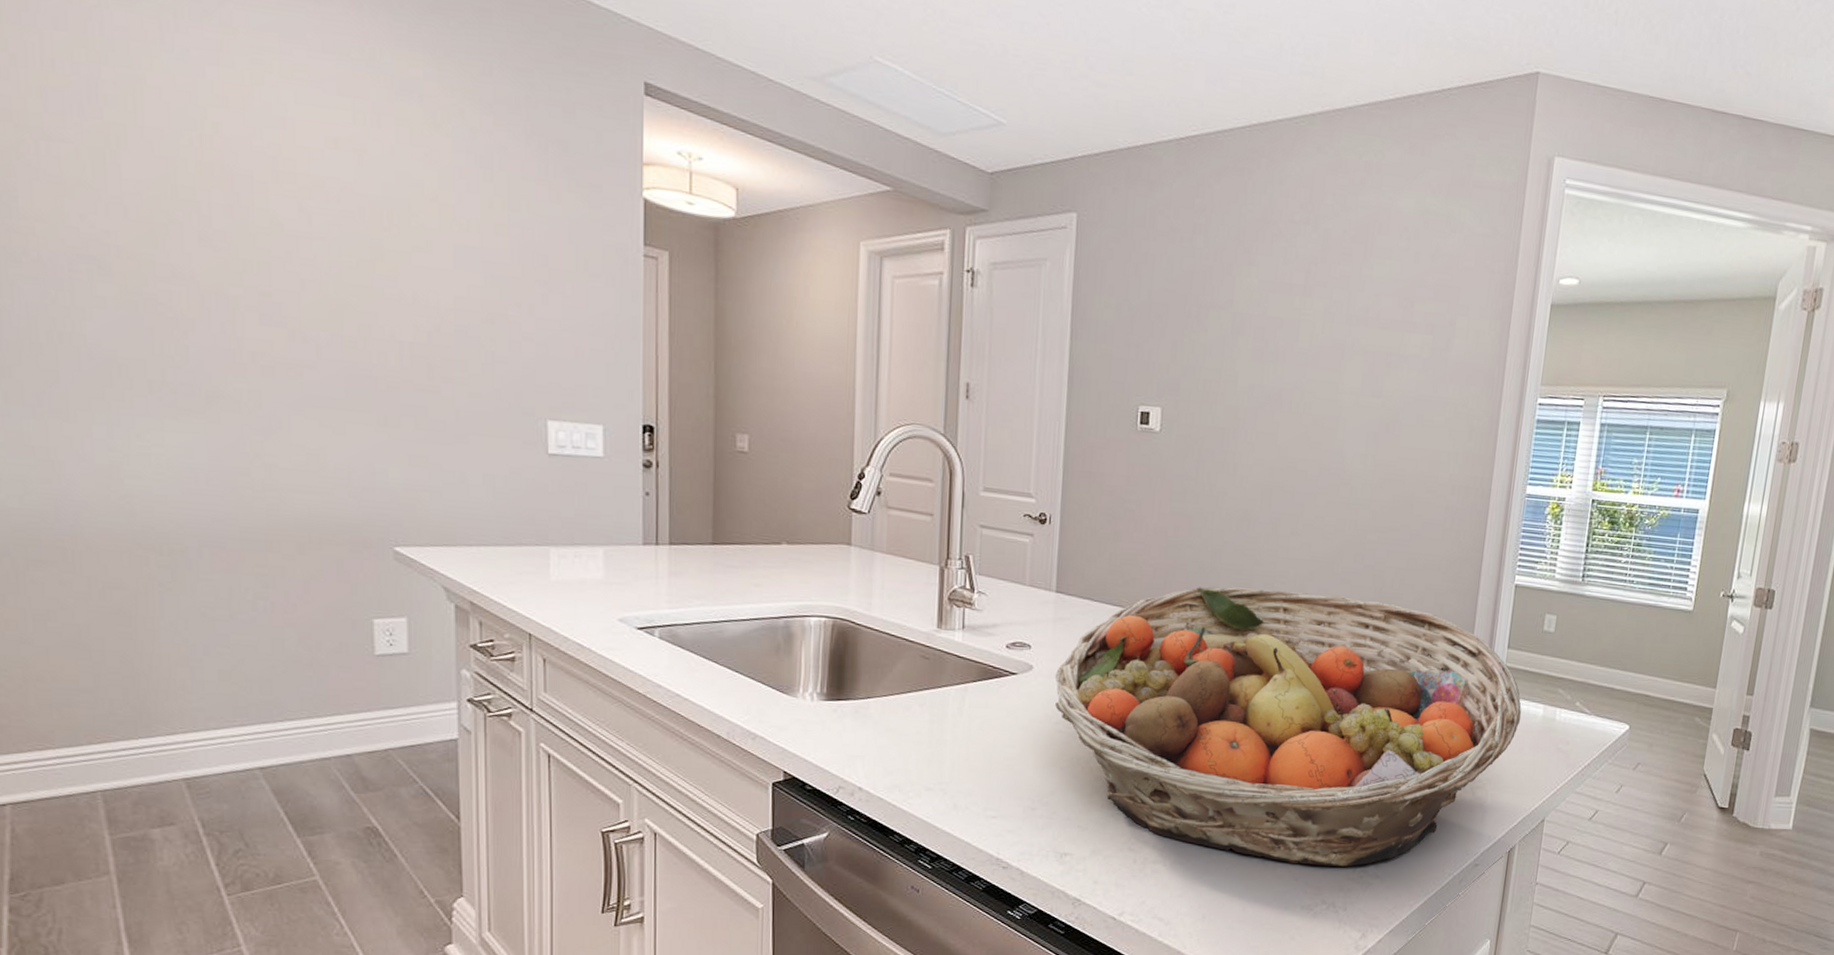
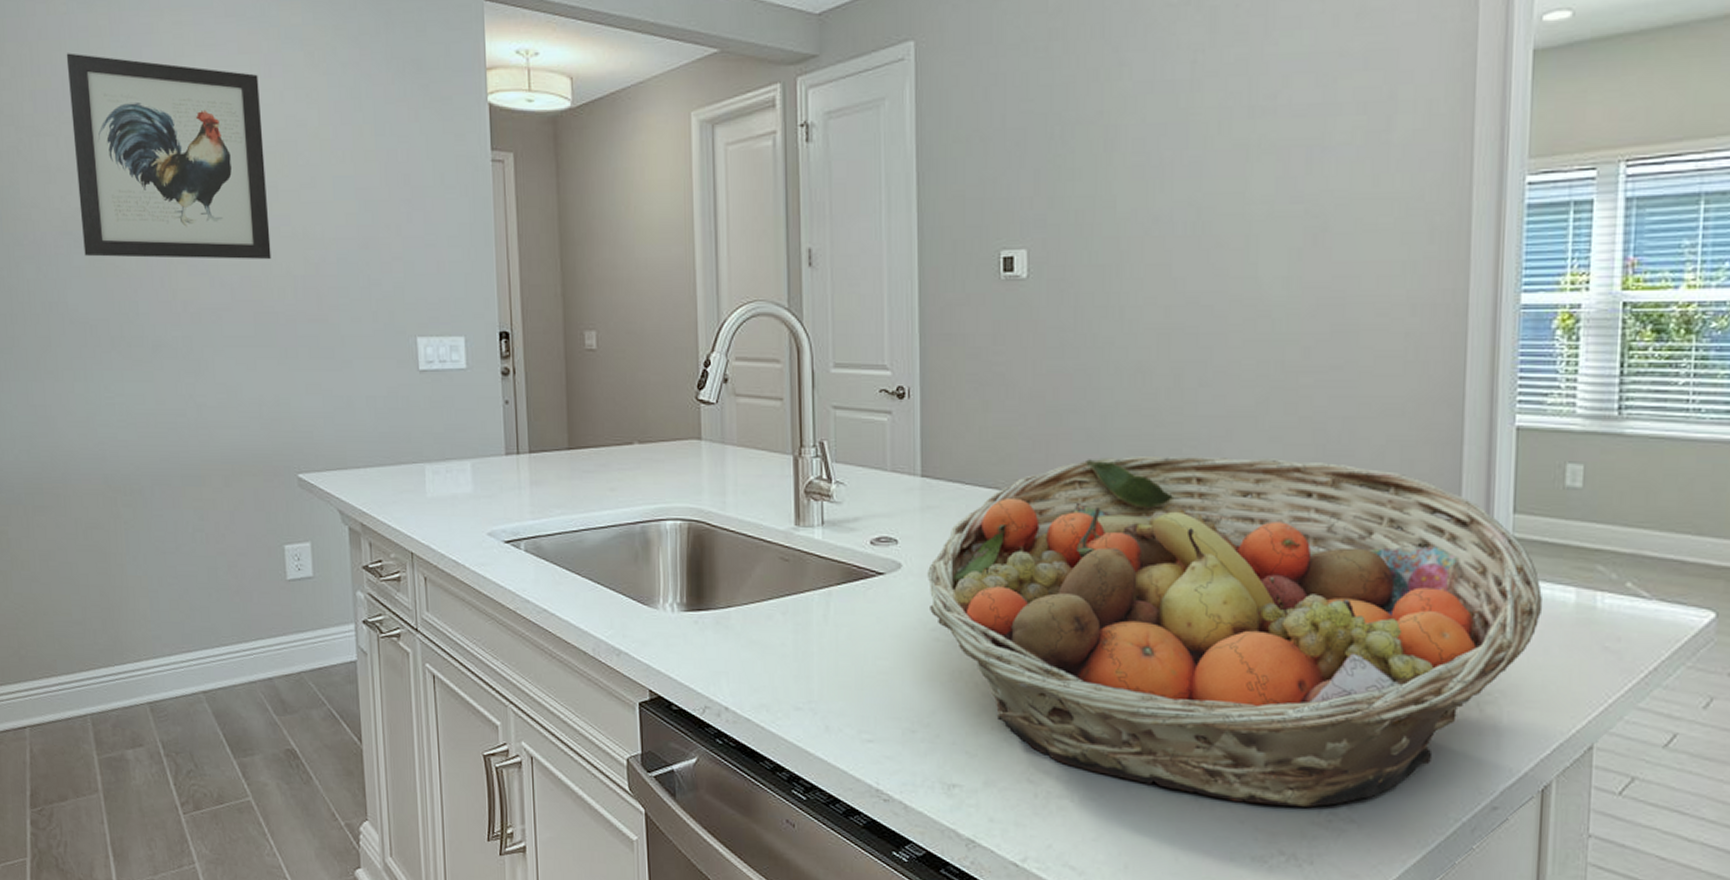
wall art: none [94,52,371,321] -> present [66,53,271,260]

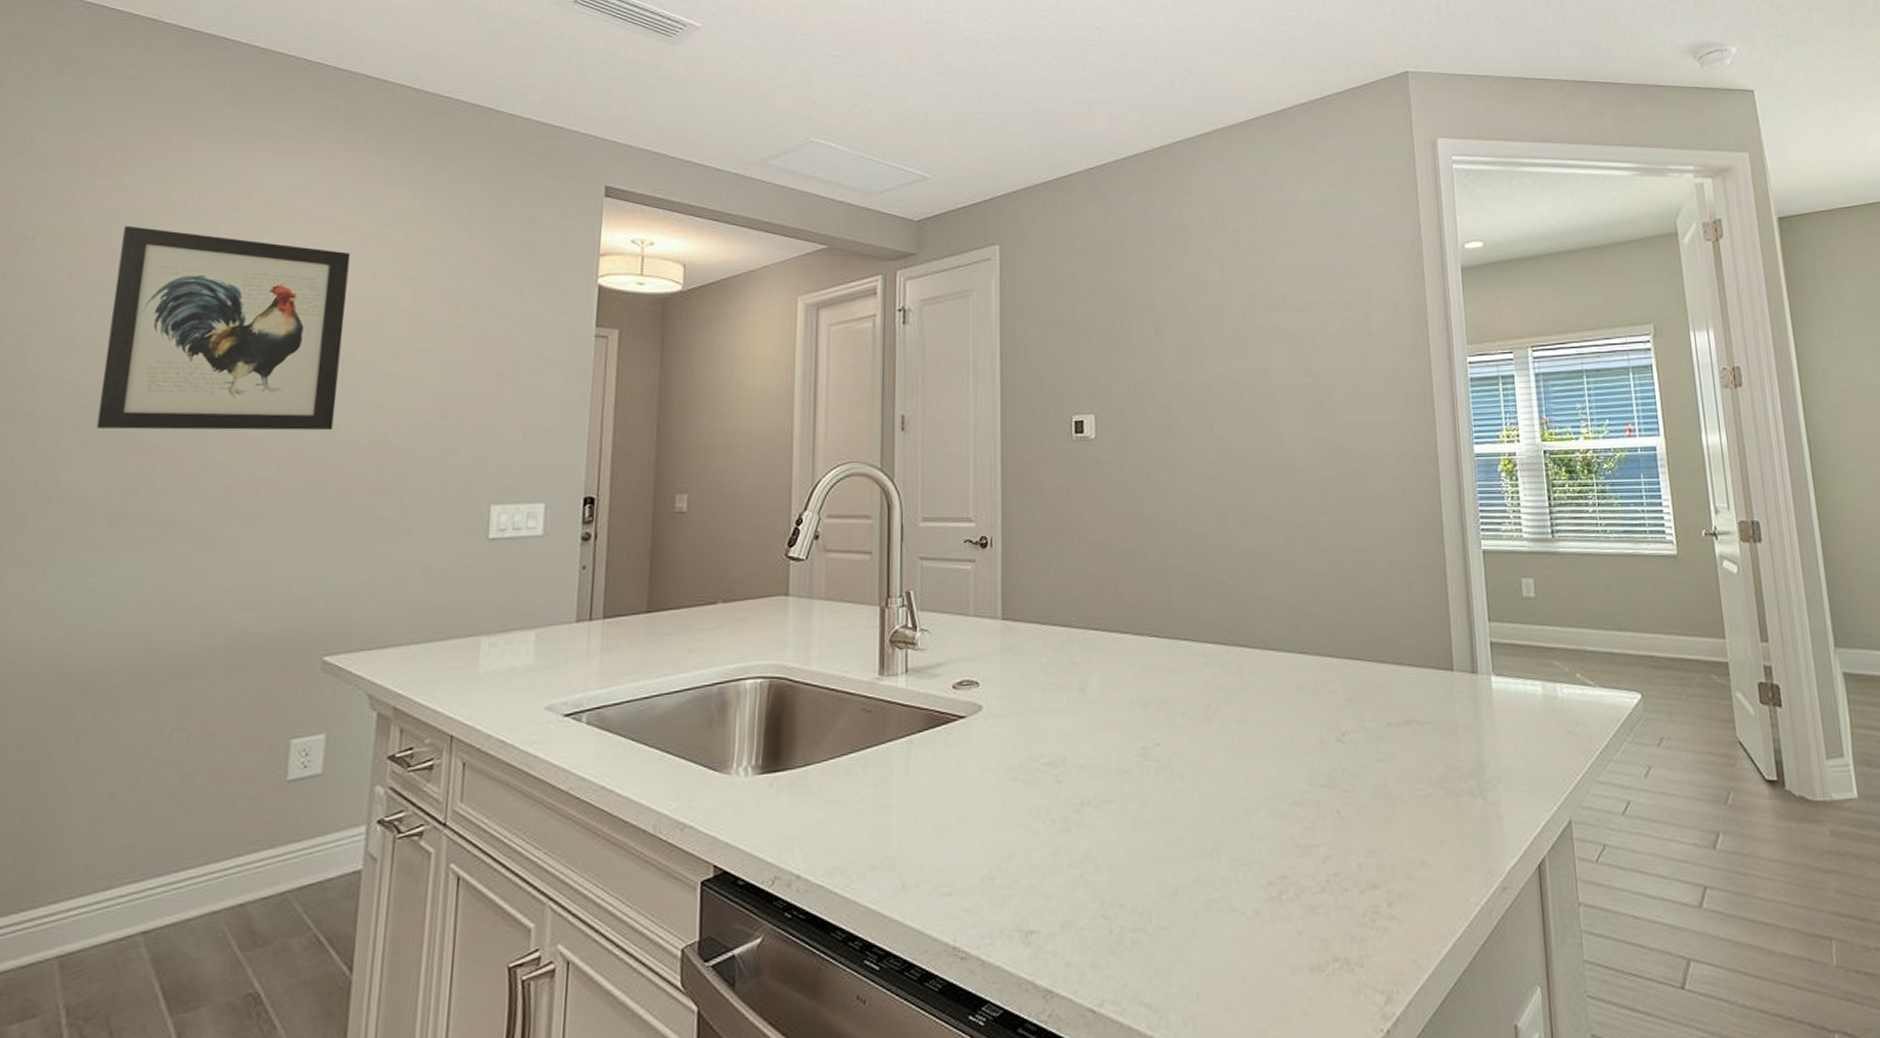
fruit basket: present [927,455,1543,807] -> none [1006,586,1520,913]

